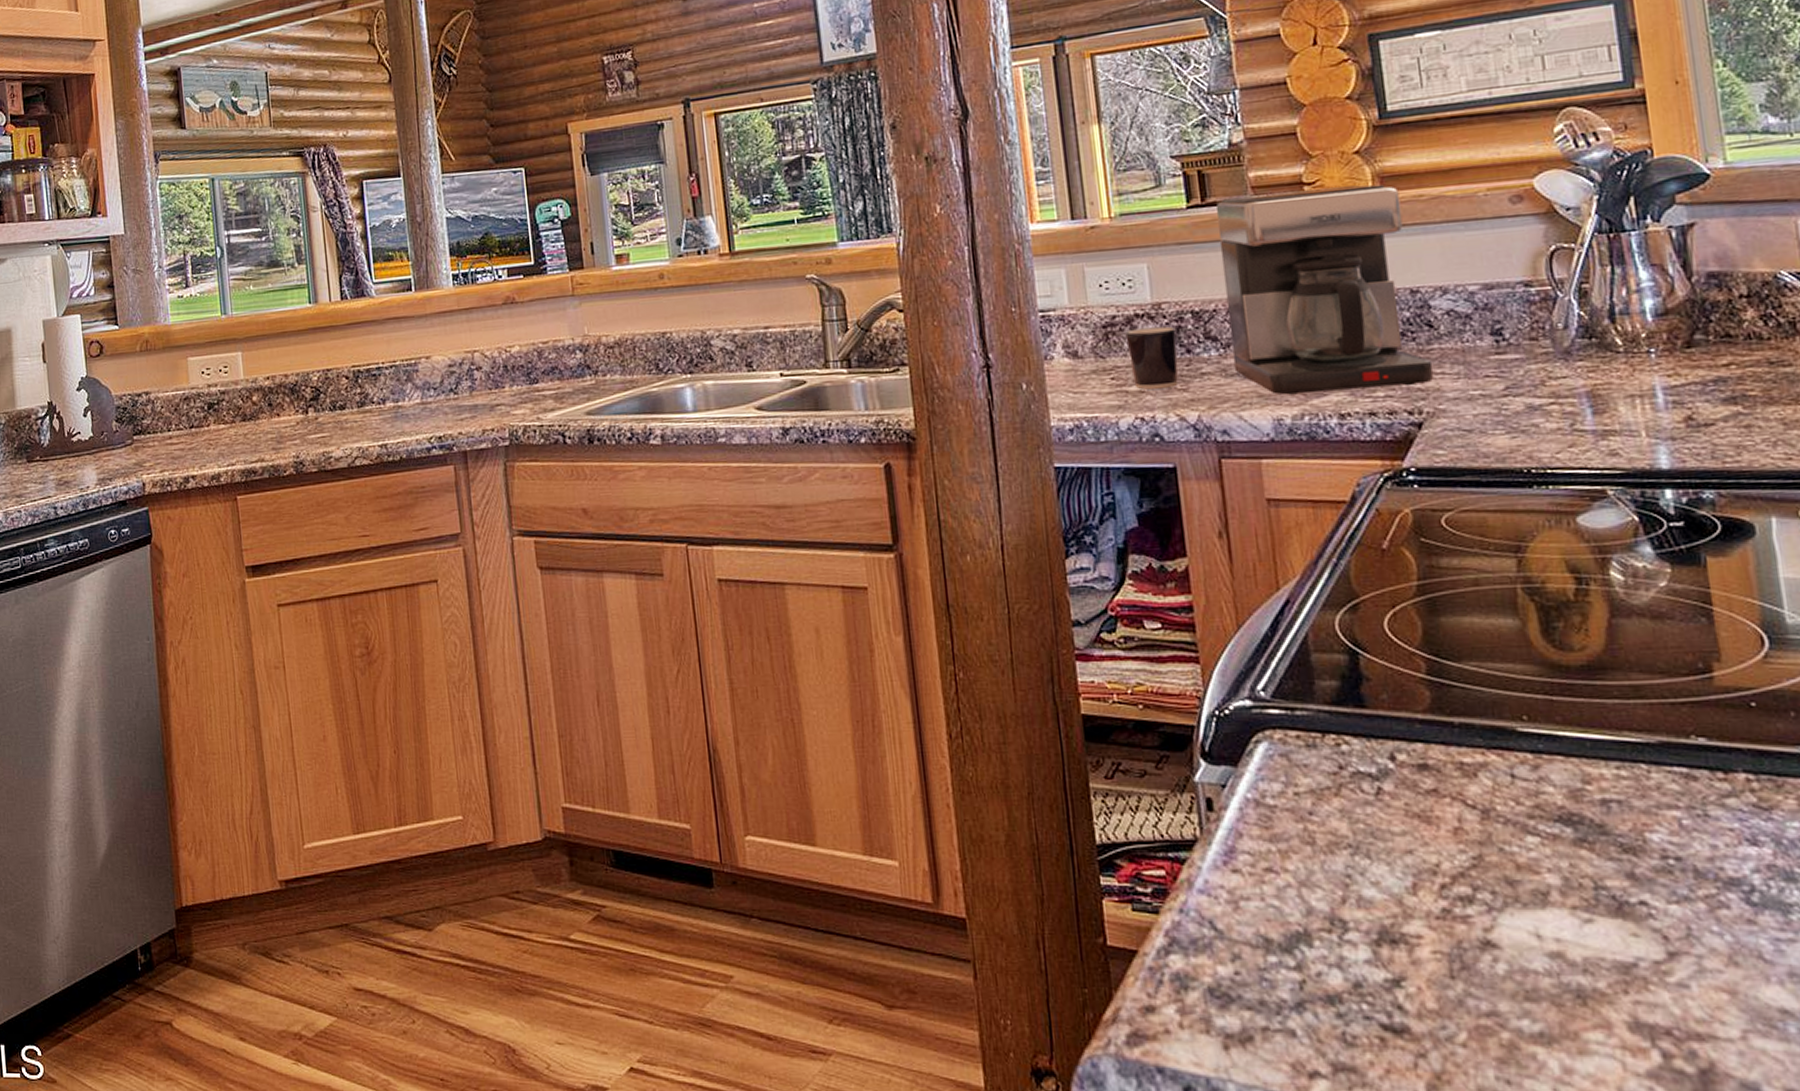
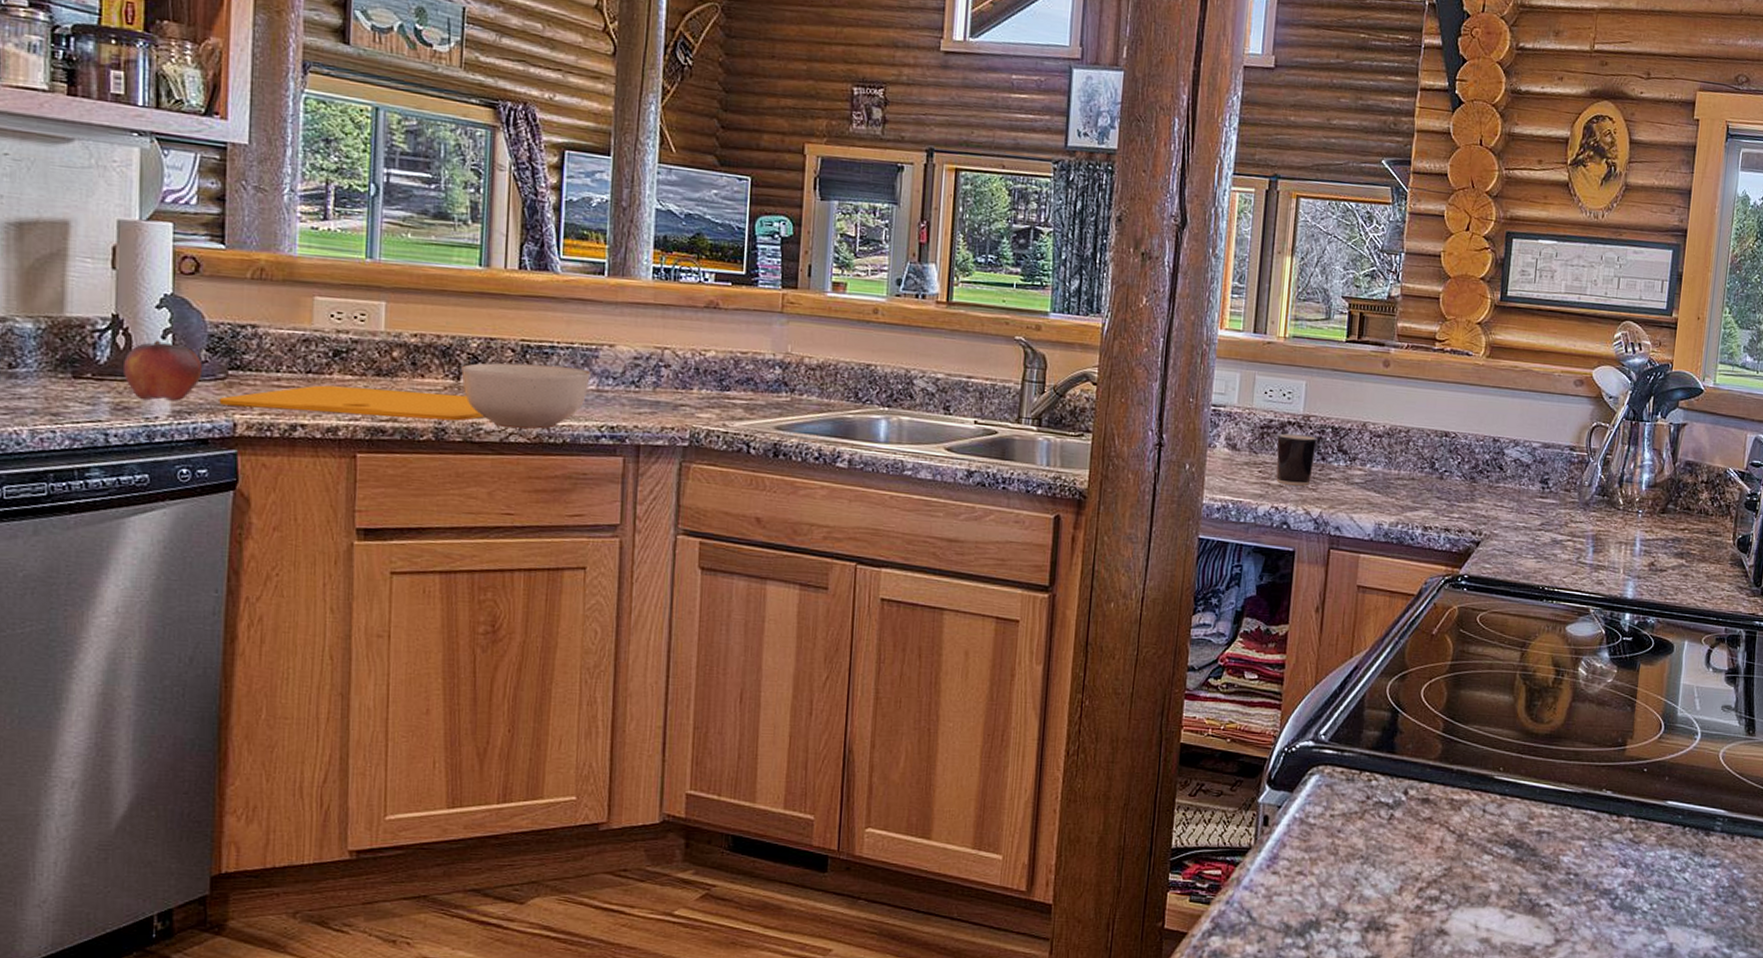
fruit: none [59,418,116,474] -> present [122,339,203,402]
cutting board: none [130,427,332,468] -> present [219,385,484,422]
bowl: none [308,384,415,453] -> present [461,362,591,430]
coffee maker: present [1215,184,1435,395] -> none [1355,340,1502,512]

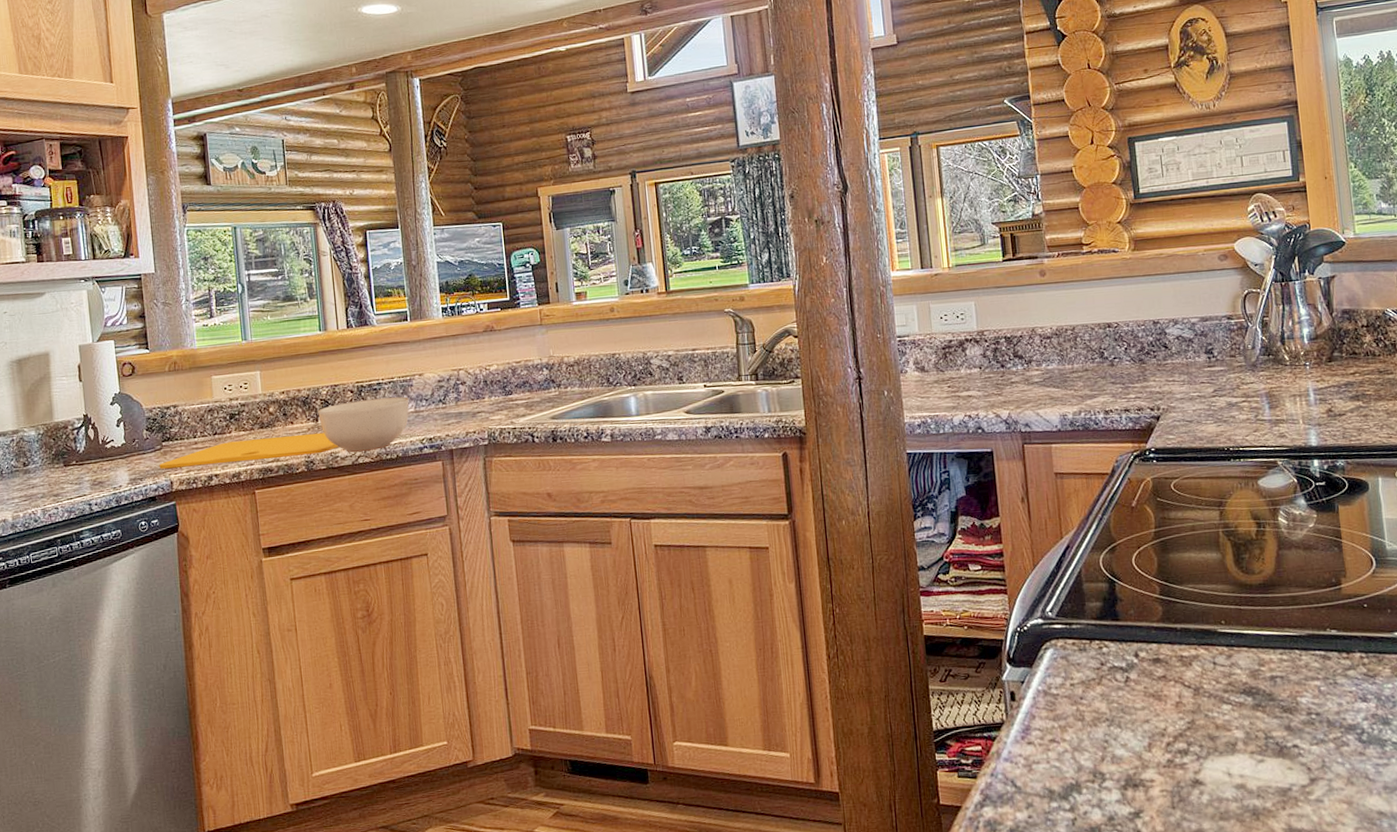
fruit: present [122,339,203,402] -> none [94,428,146,475]
mug: present [1276,433,1317,487] -> none [958,348,995,395]

